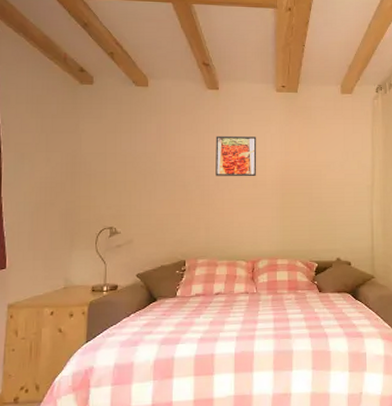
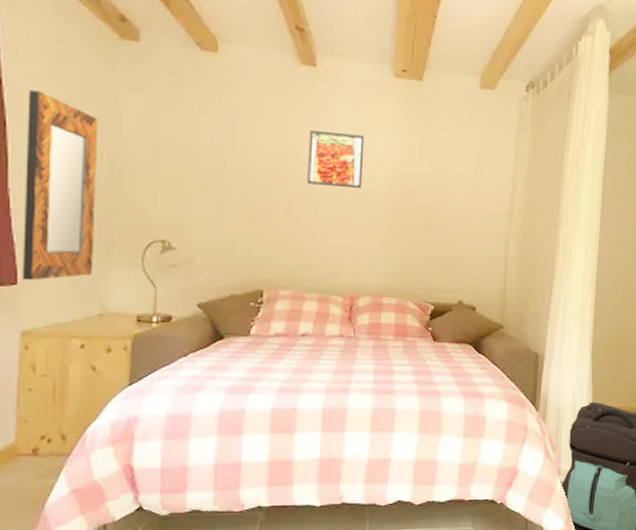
home mirror: none [9,126,65,265] -> present [21,90,99,281]

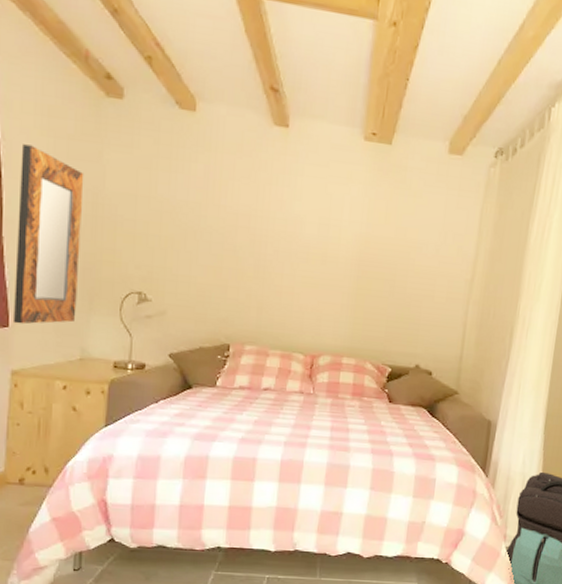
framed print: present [307,129,365,189] -> none [275,190,332,251]

